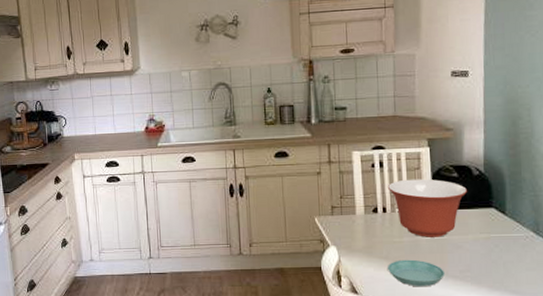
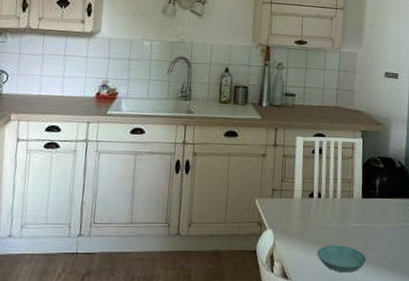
mixing bowl: present [387,178,467,237] -> none [324,167,390,224]

